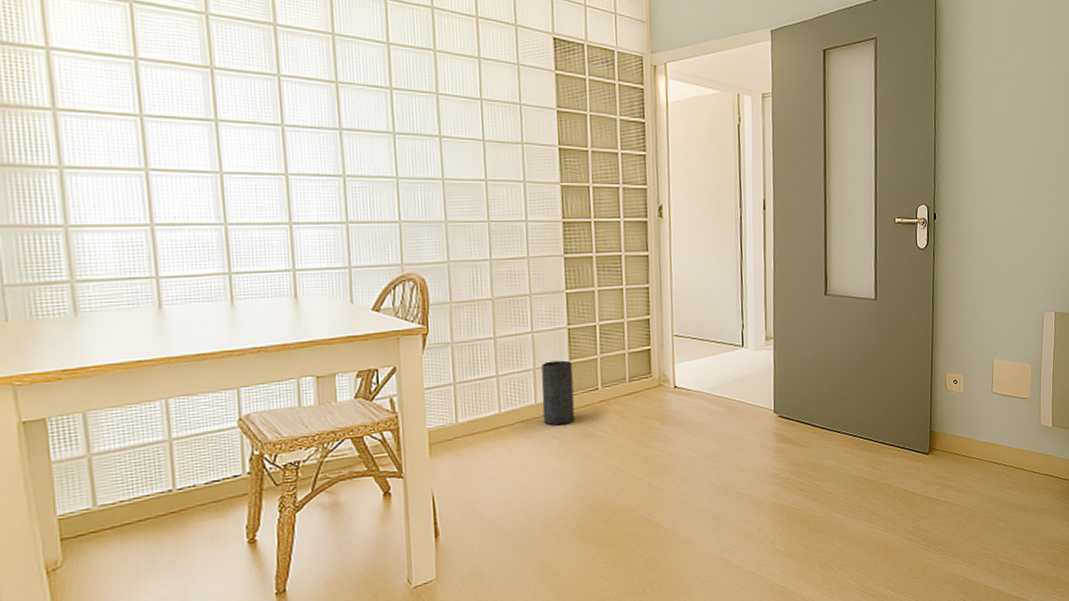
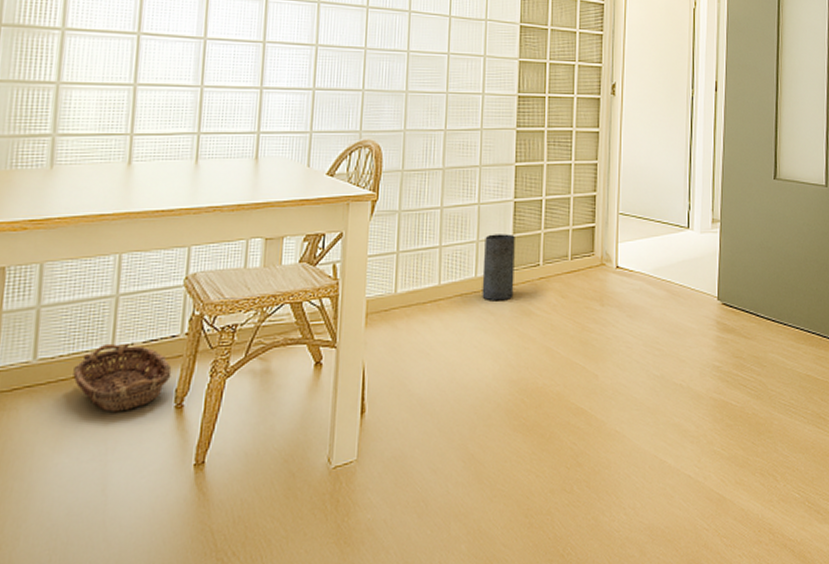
basket: none [137,486,240,551] -> present [73,343,172,412]

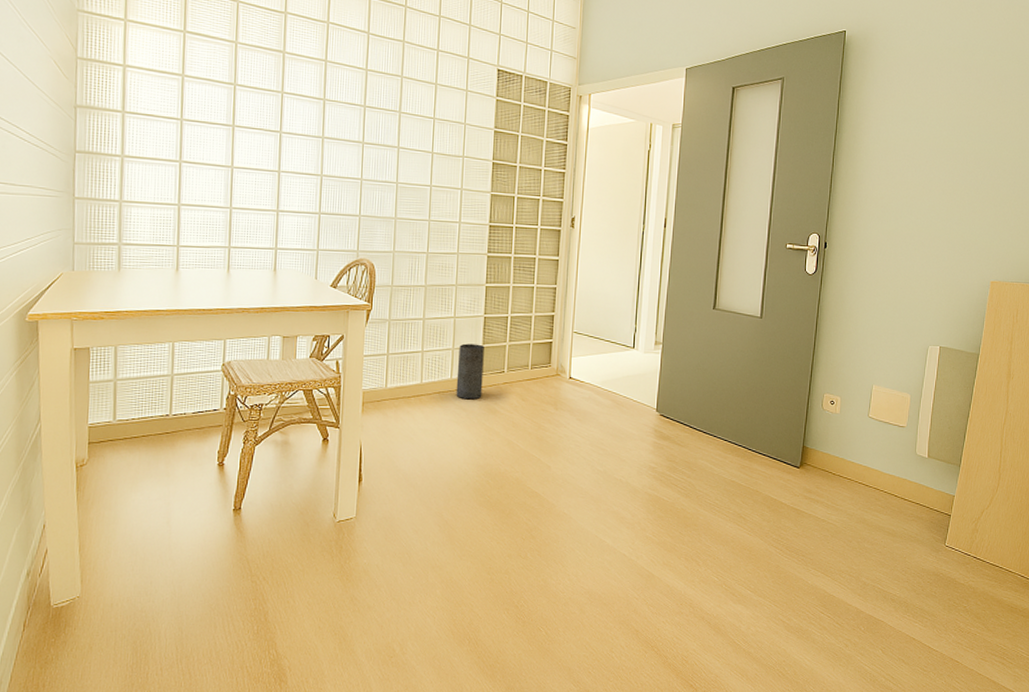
basket: present [73,343,172,412] -> none [143,412,215,465]

